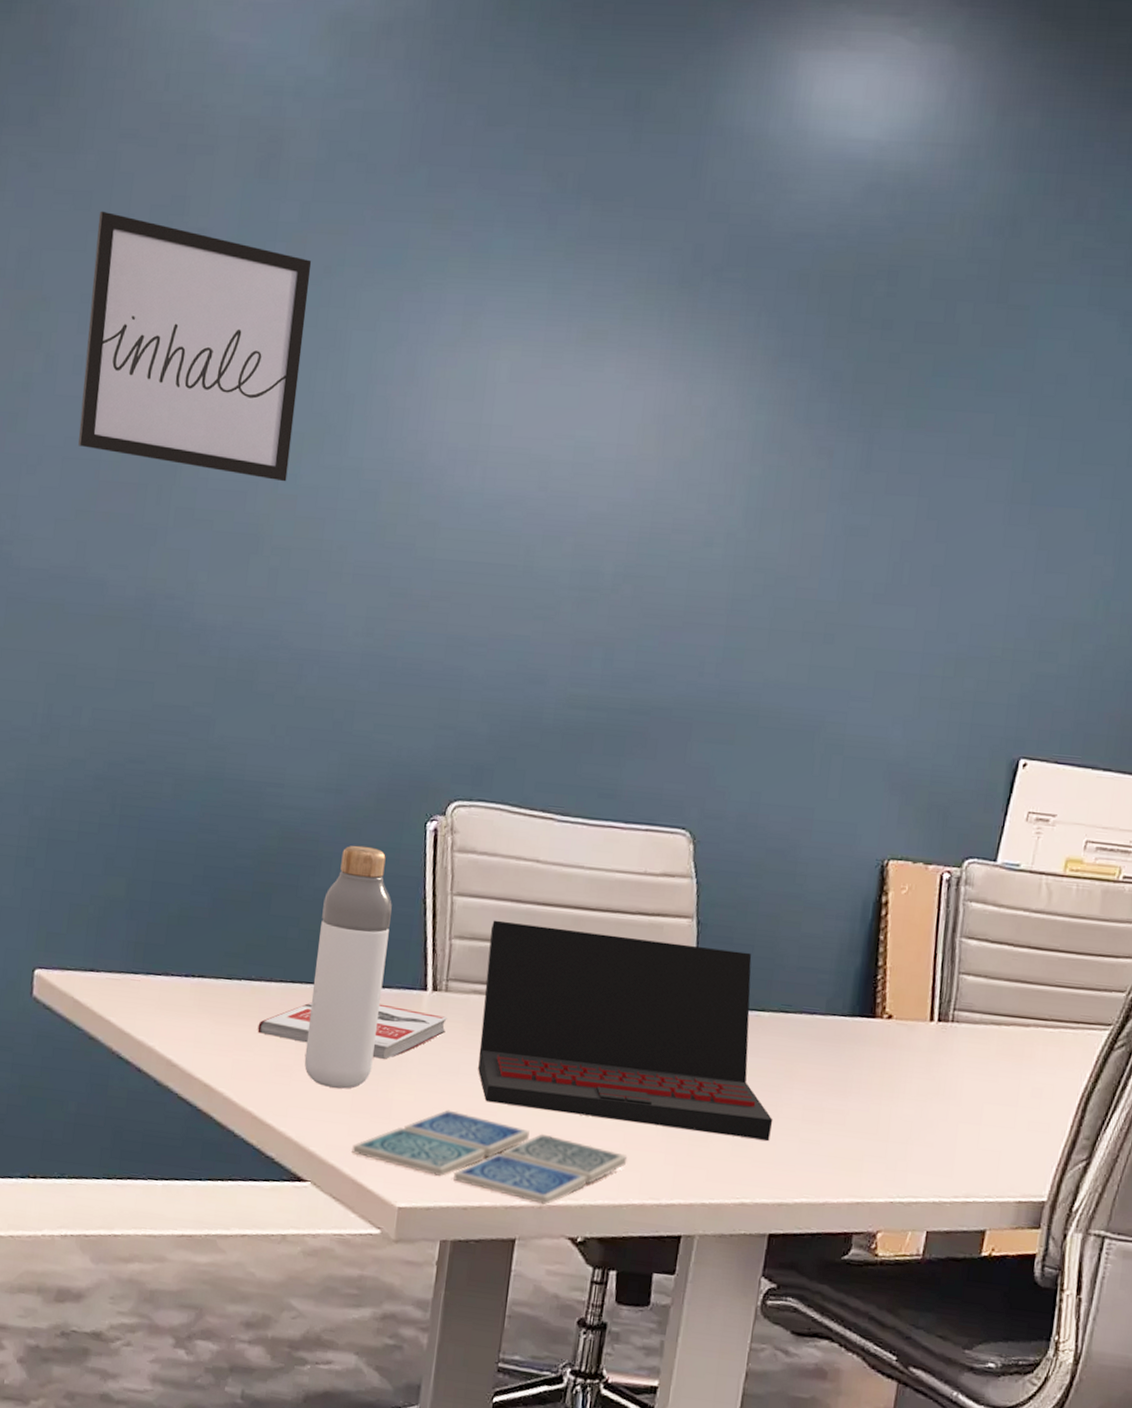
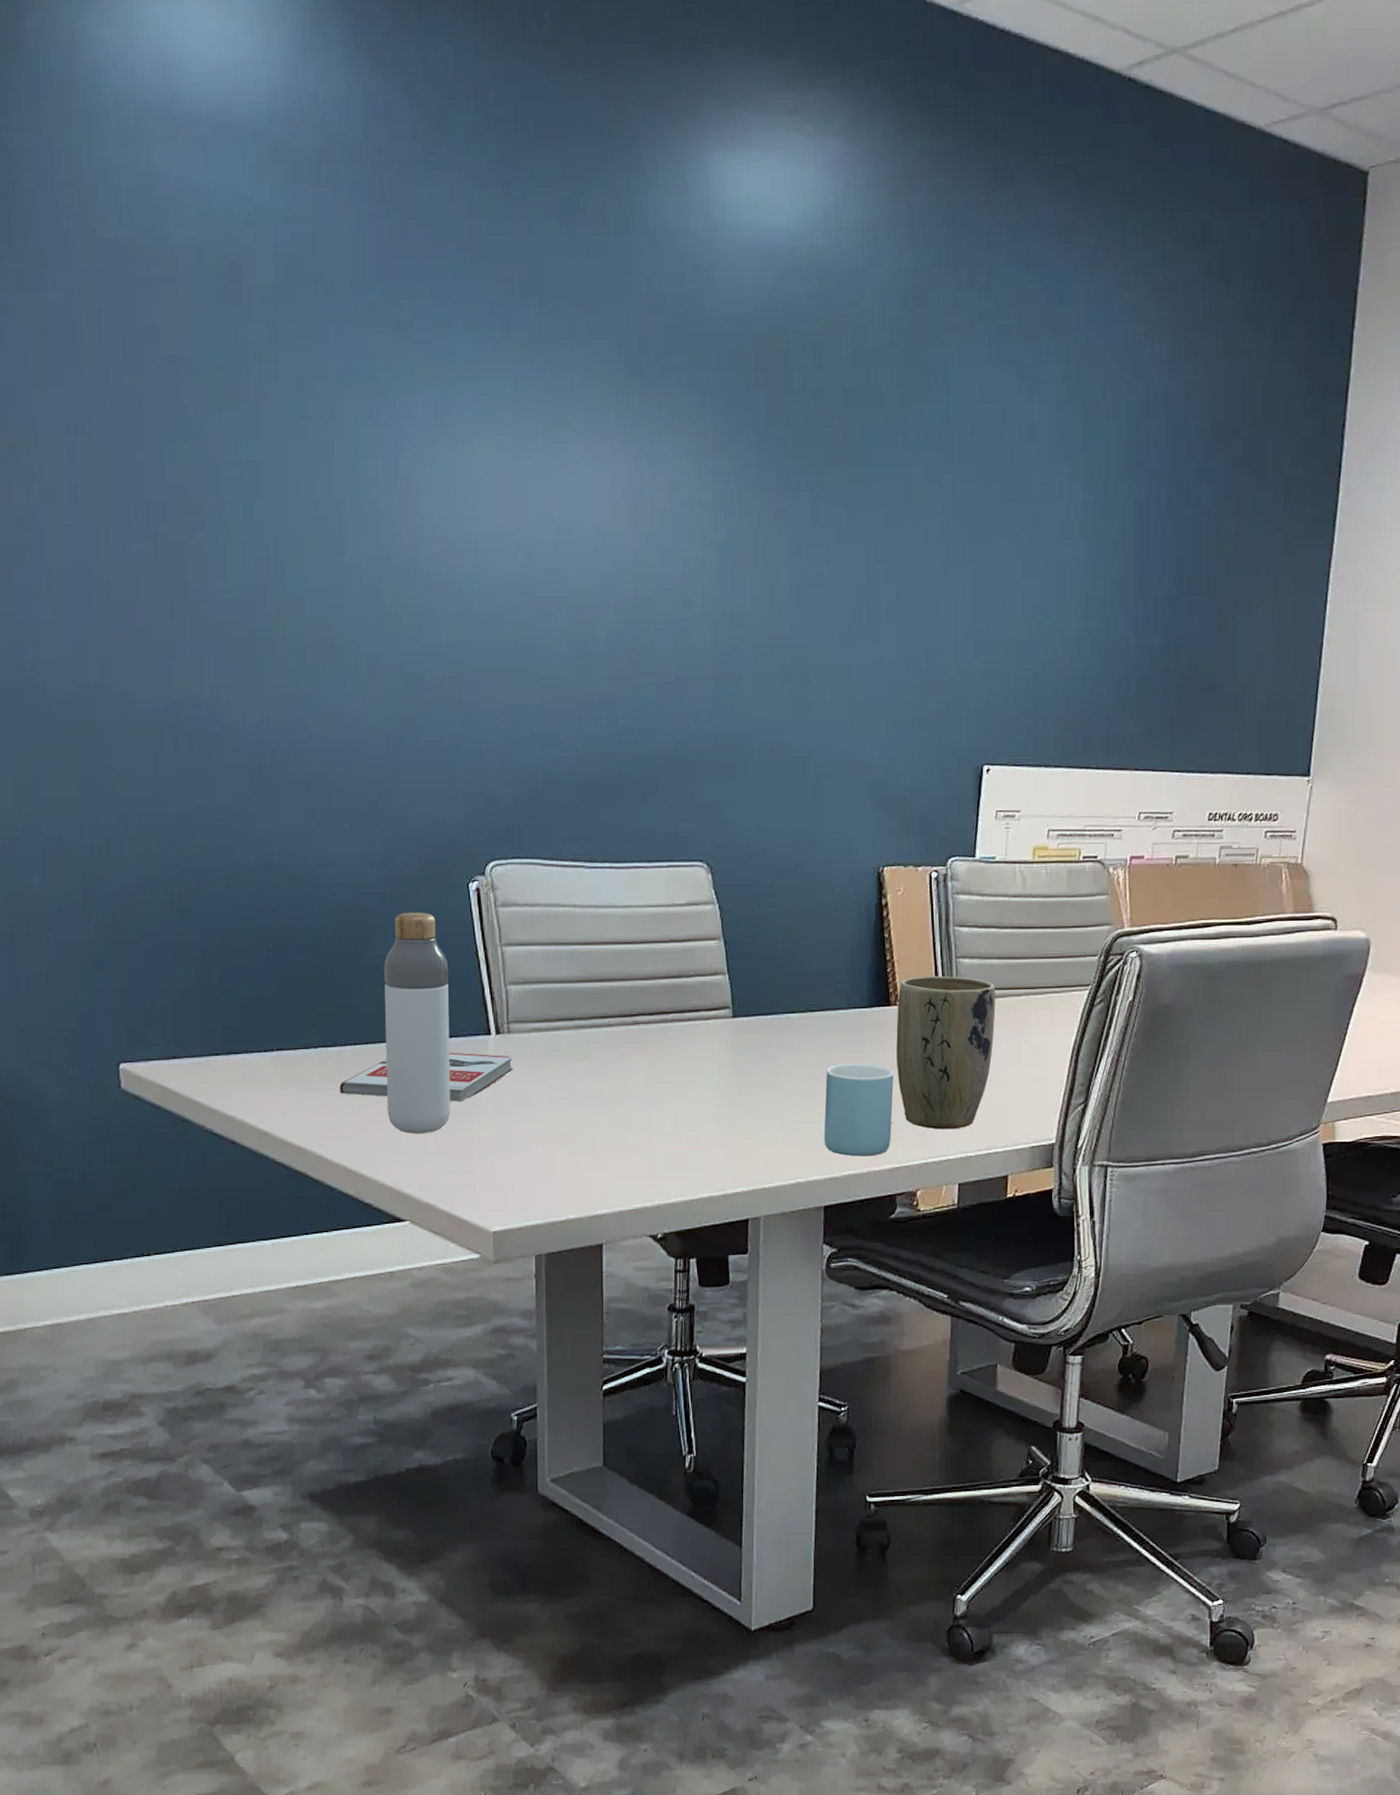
wall art: present [78,211,312,482] -> none [72,346,292,586]
drink coaster: present [352,1109,628,1205] -> none [443,1138,692,1211]
laptop: present [478,920,773,1141] -> none [541,963,815,1127]
mug: none [778,1076,869,1186] -> present [824,1064,894,1157]
plant pot: none [872,988,1000,1169] -> present [896,975,996,1130]

